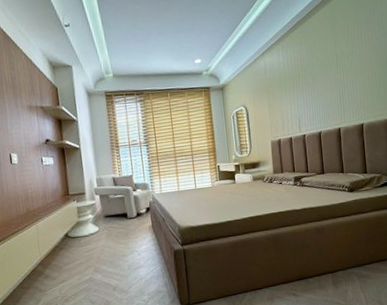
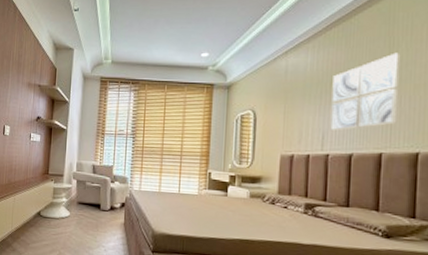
wall art: none [300,47,347,116] -> present [330,52,401,132]

